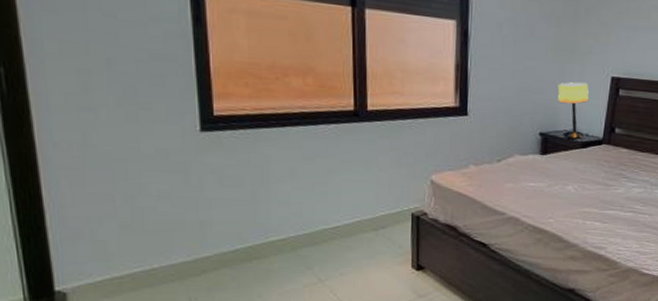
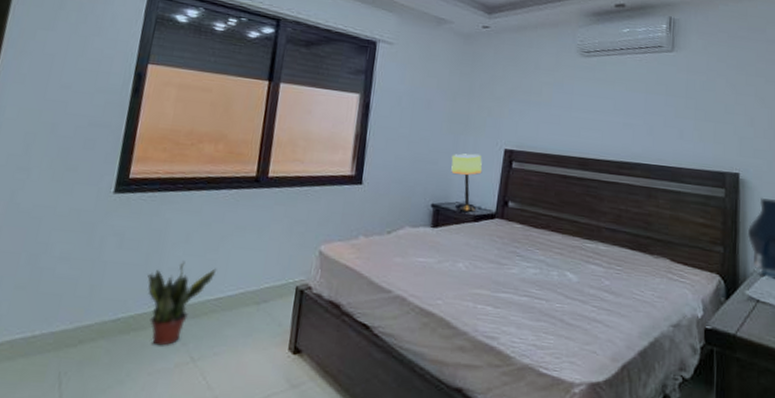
potted plant: none [258,194,329,271] -> present [147,260,217,346]

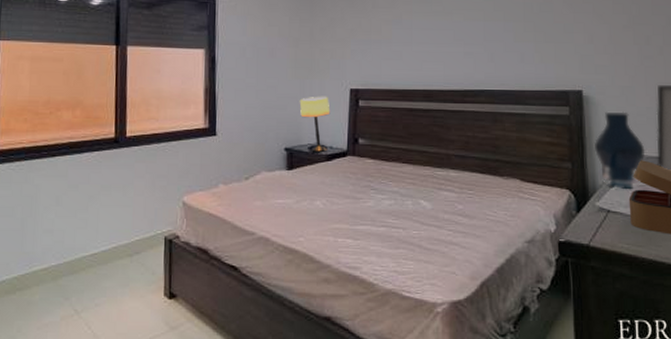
potted plant: present [147,260,217,346] -> none [25,222,89,302]

